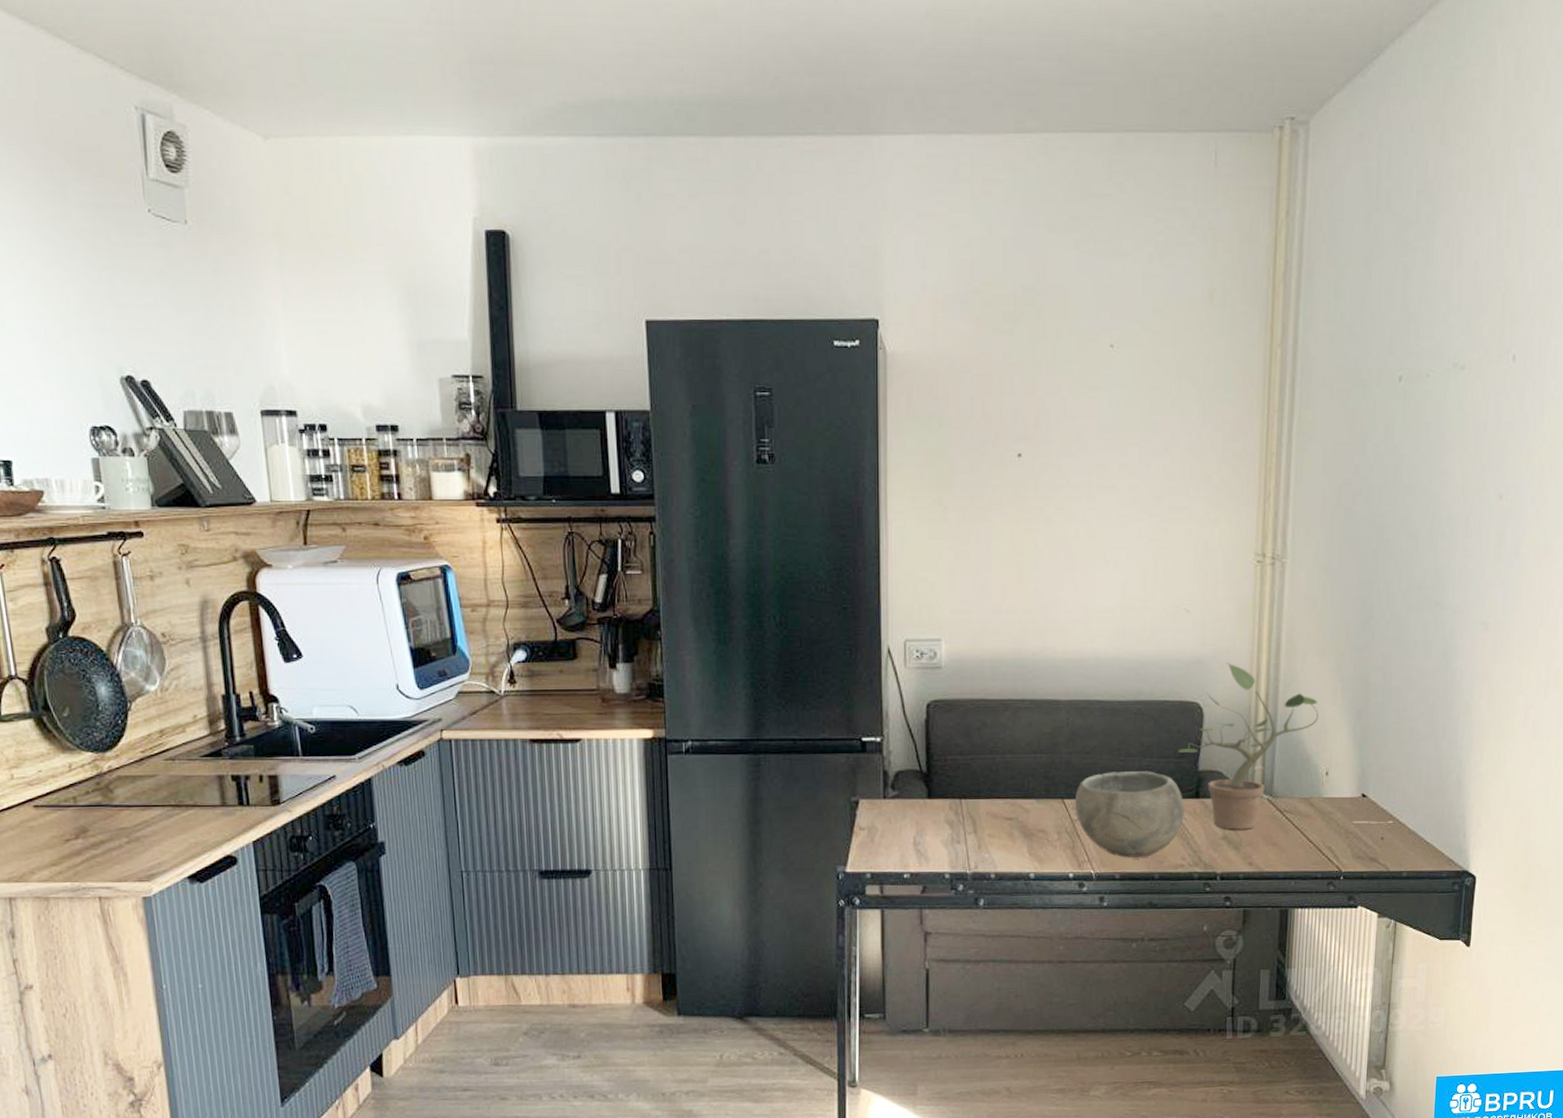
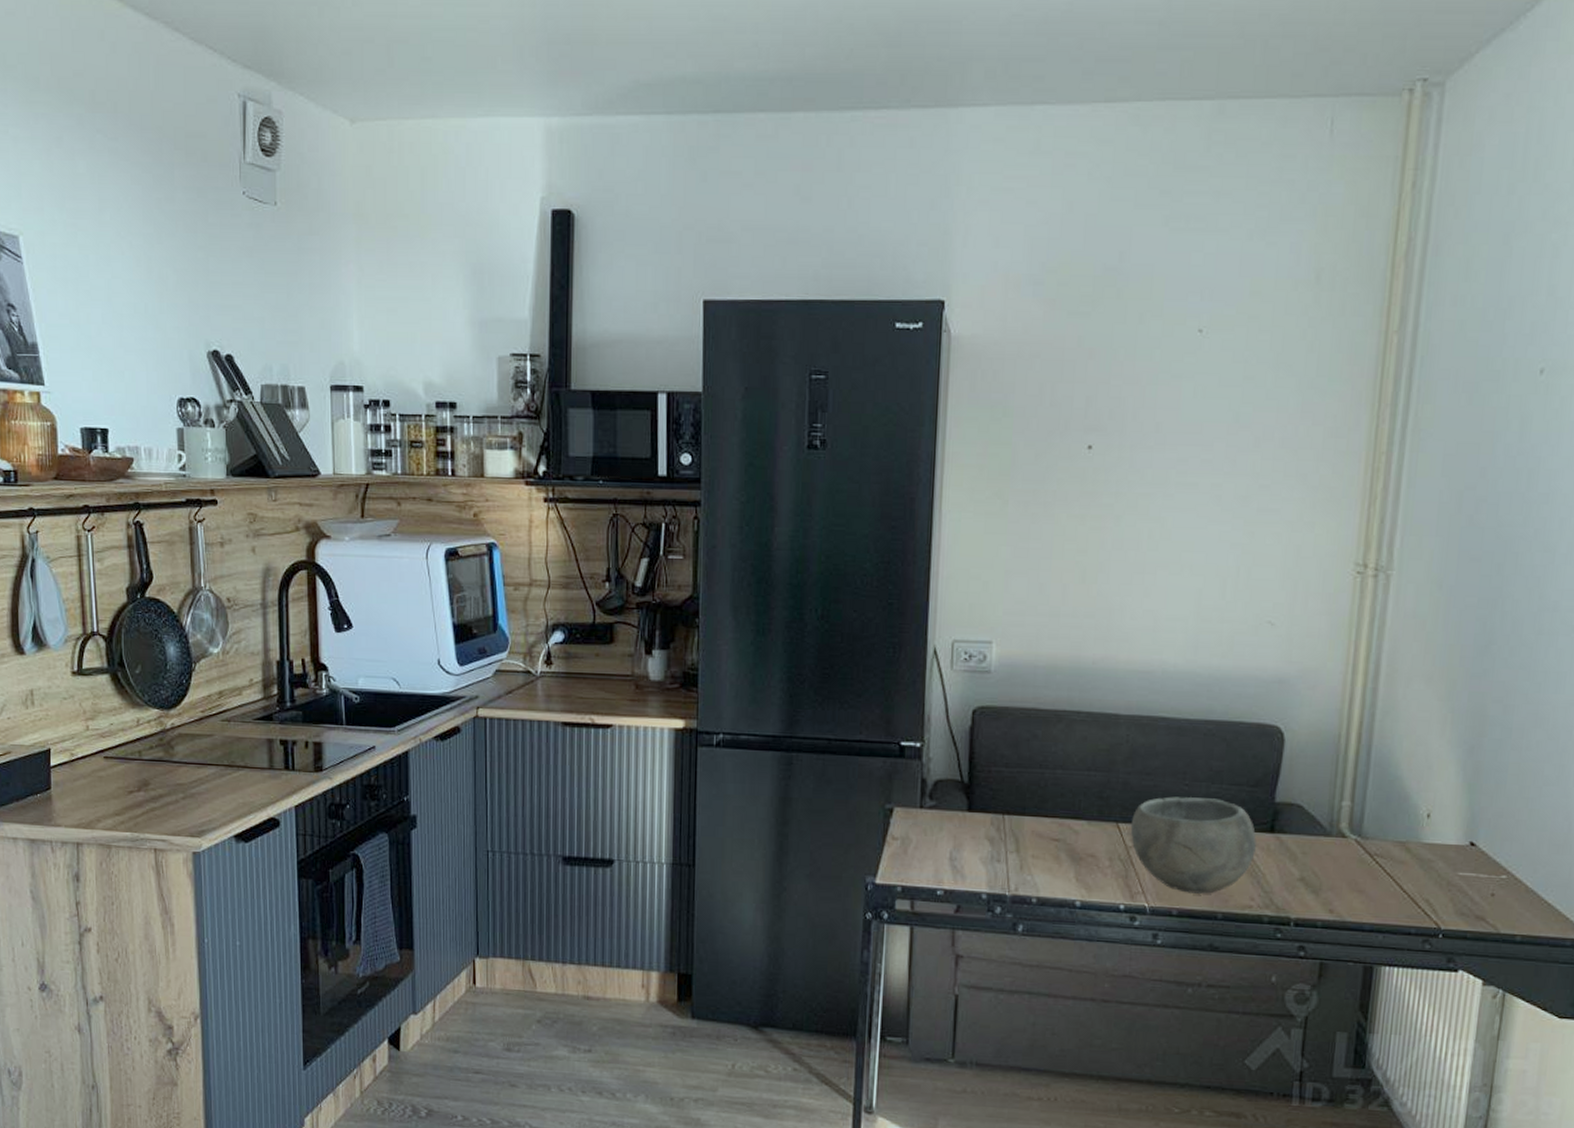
potted plant: present [1178,662,1319,830] -> none [1253,683,1422,872]

